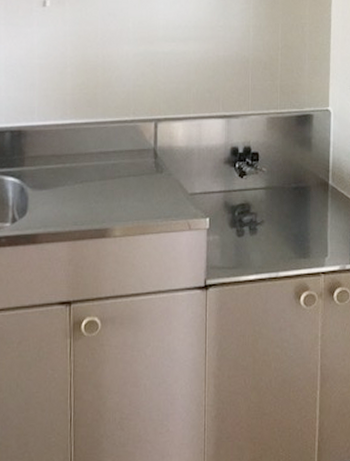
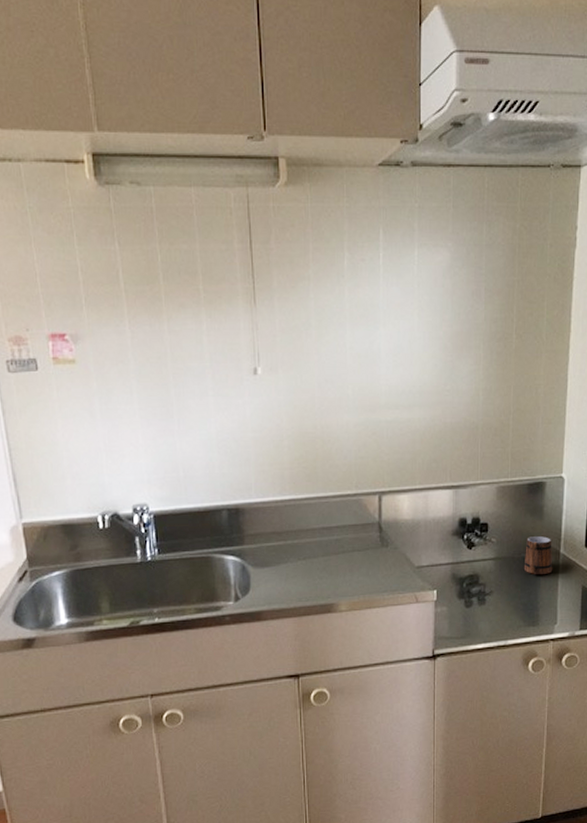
mug: none [295,167,322,206] -> present [525,536,553,575]

